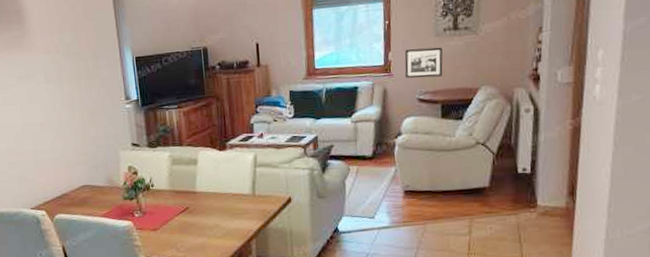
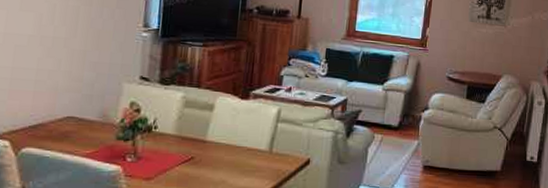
picture frame: present [404,47,443,78] -> none [439,29,475,59]

